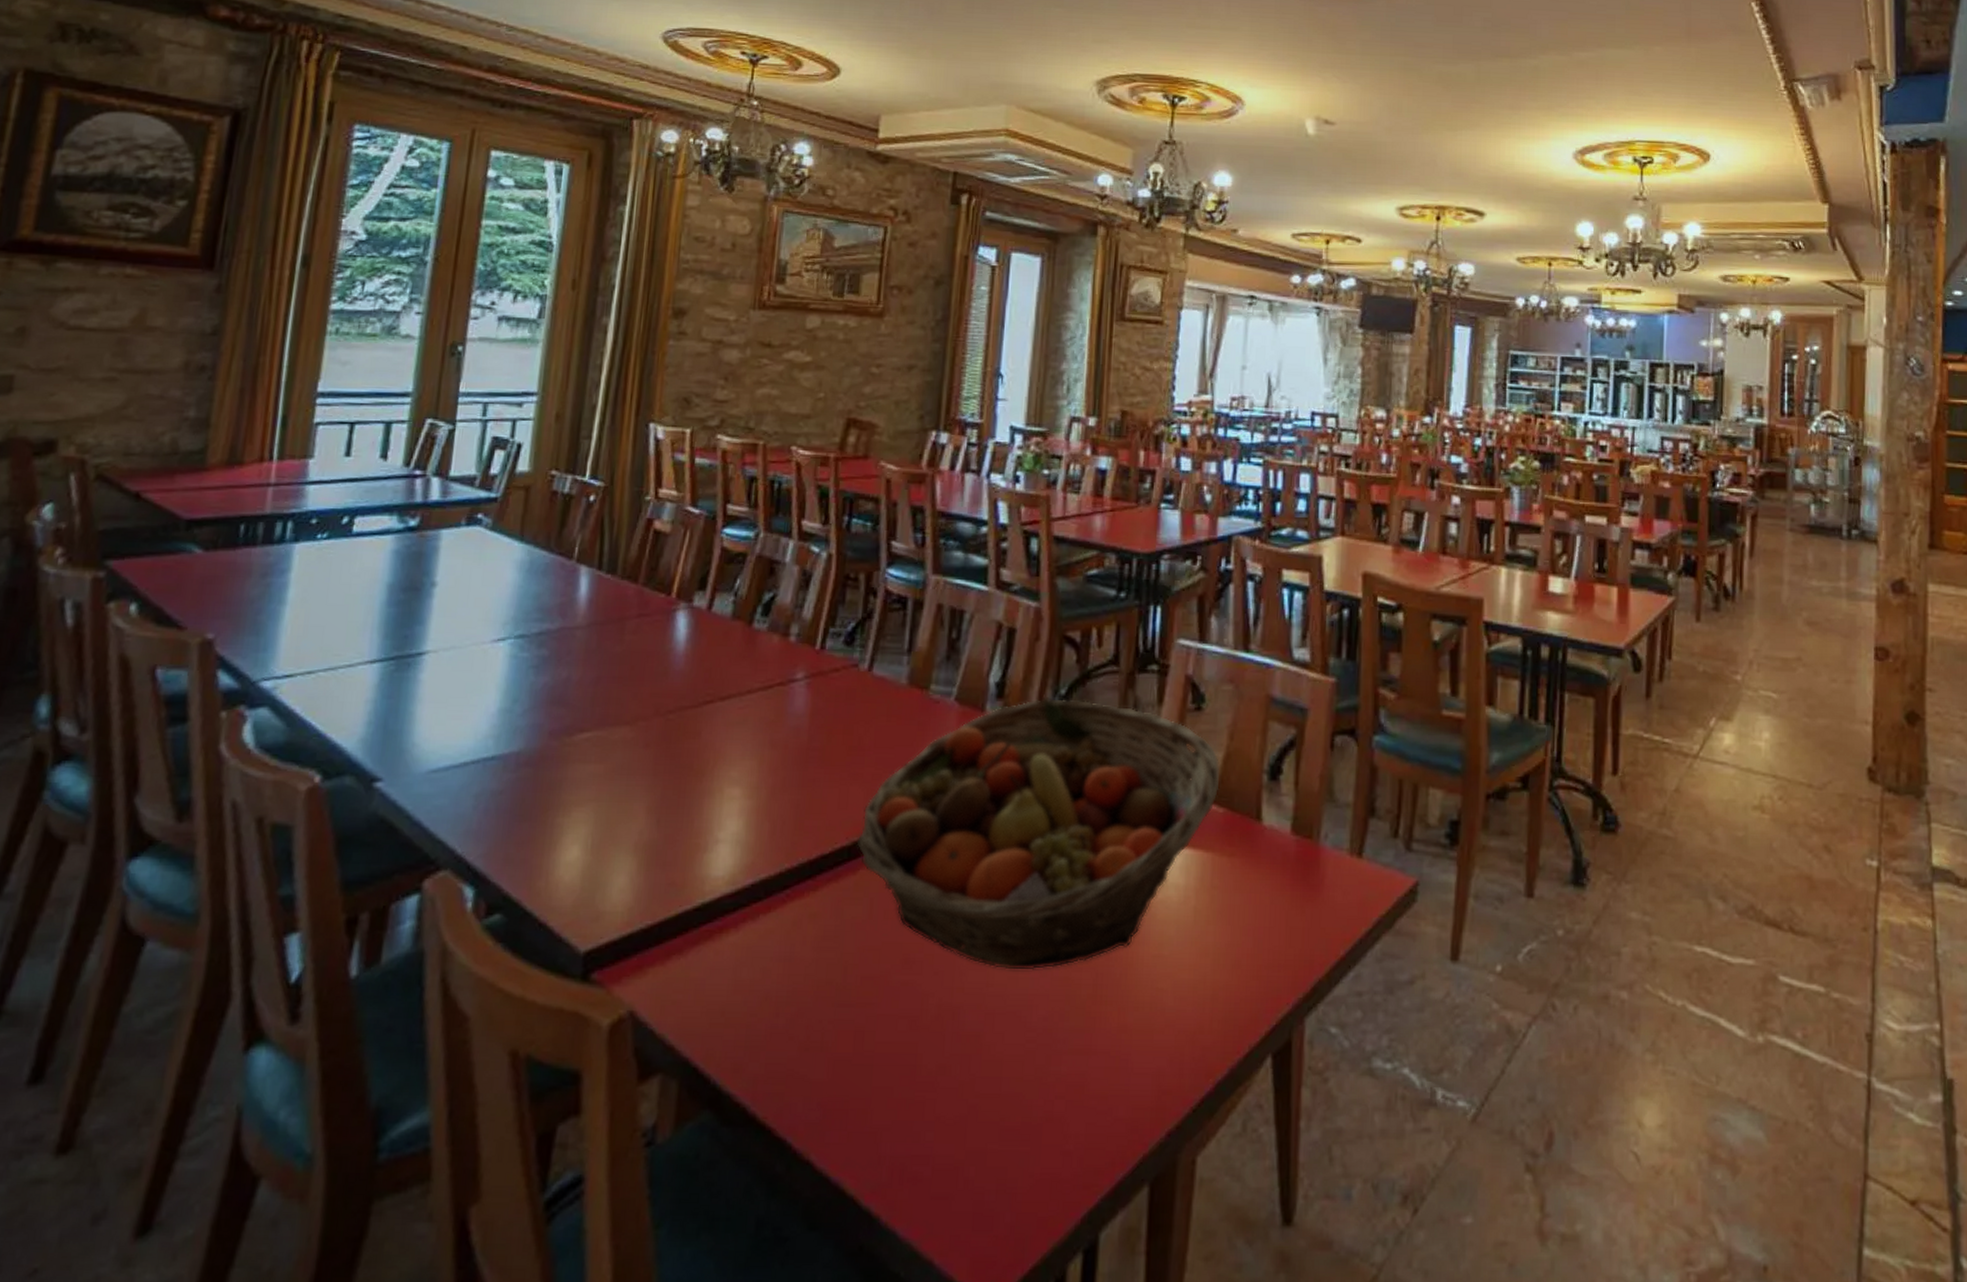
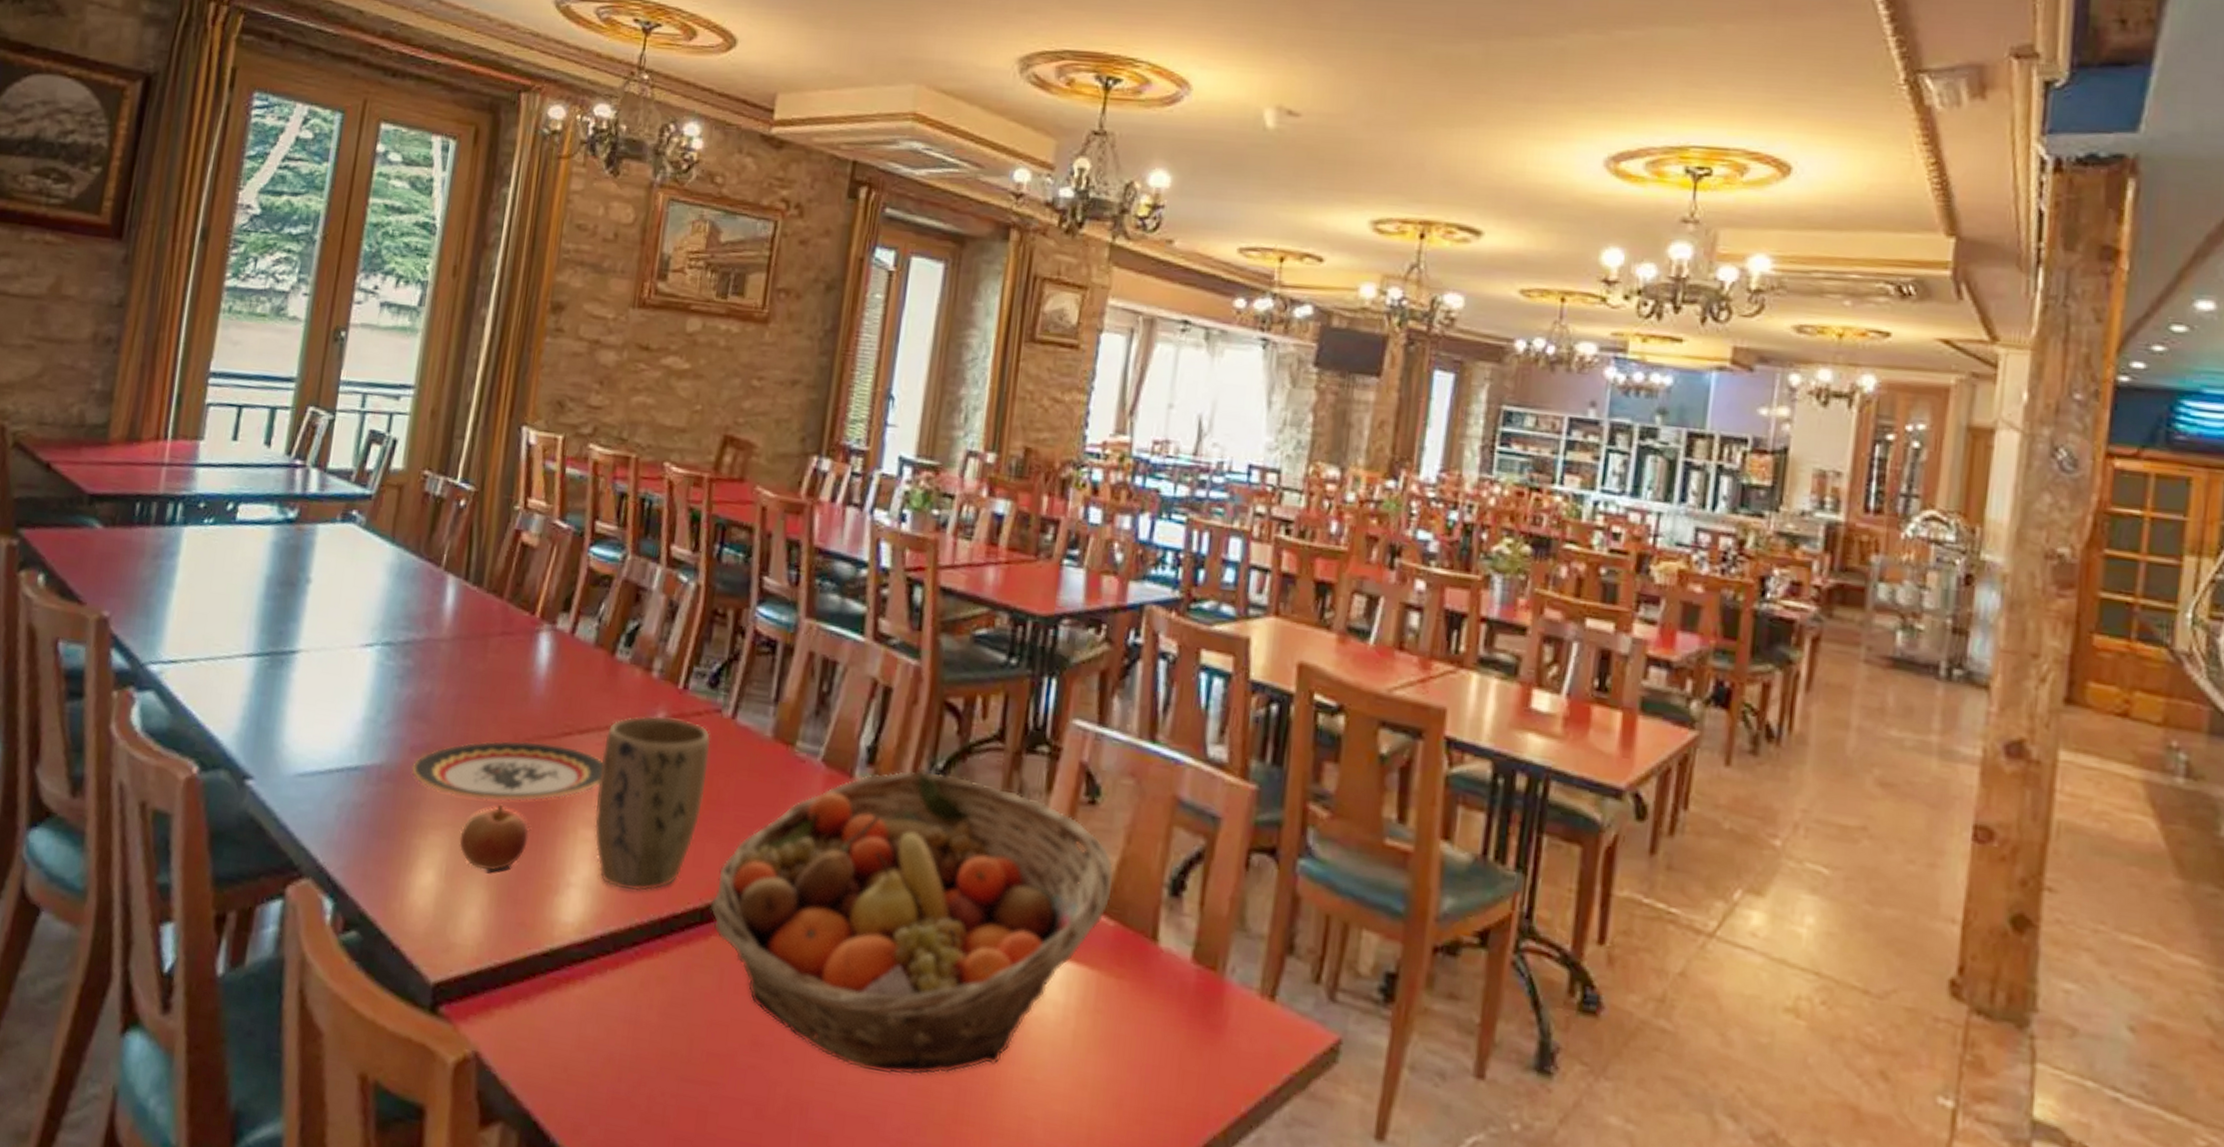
plate: none [550,713,746,773] -> present [411,740,604,801]
apple: none [604,775,675,839] -> present [459,804,529,872]
plant pot: none [739,675,850,839] -> present [594,715,711,892]

